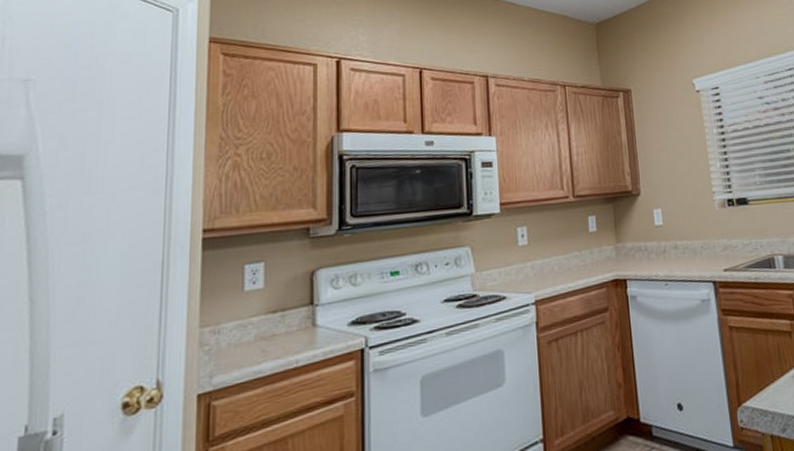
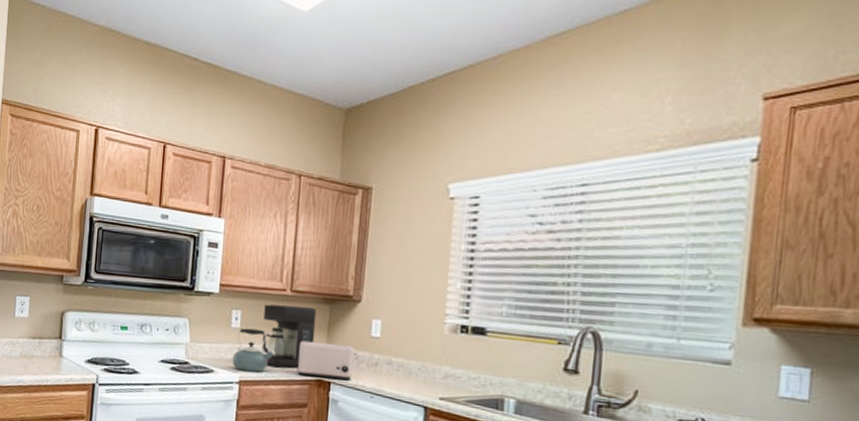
kettle: none [524,241,569,290] -> present [232,328,276,372]
coffee maker: none [550,209,604,278] -> present [262,304,317,368]
toaster: none [591,238,645,280] -> present [296,340,357,381]

